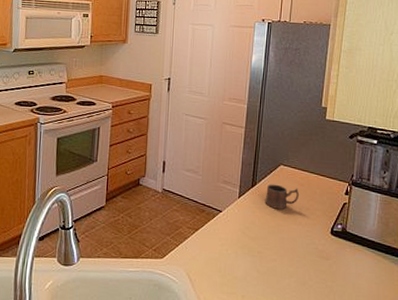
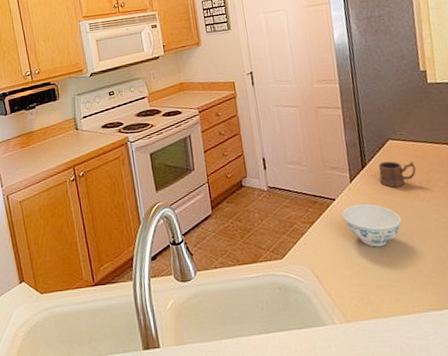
bowl: none [225,219,276,261] -> present [342,204,401,247]

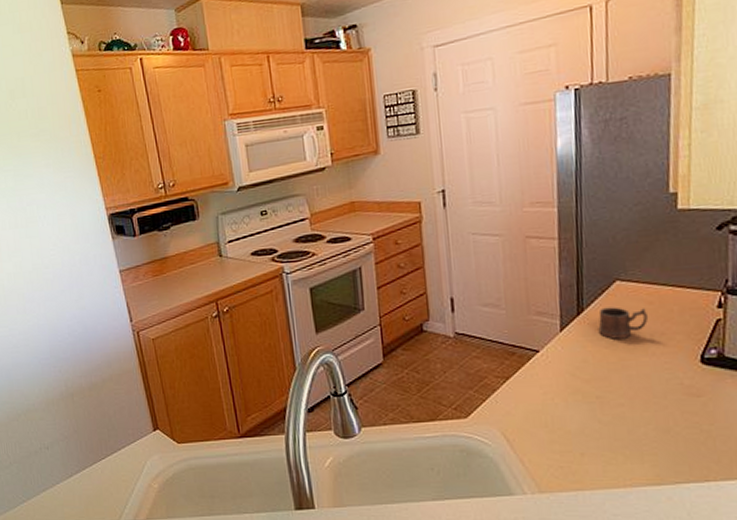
bowl: present [342,204,401,247] -> none [546,358,621,410]

